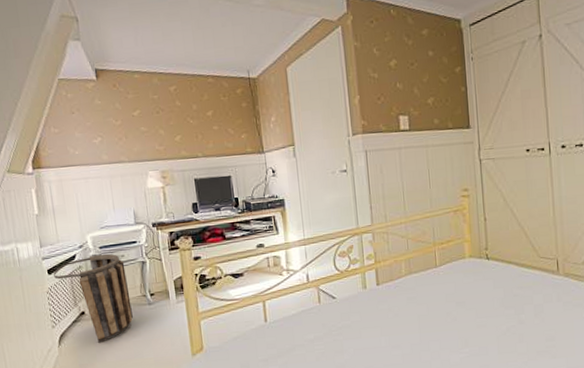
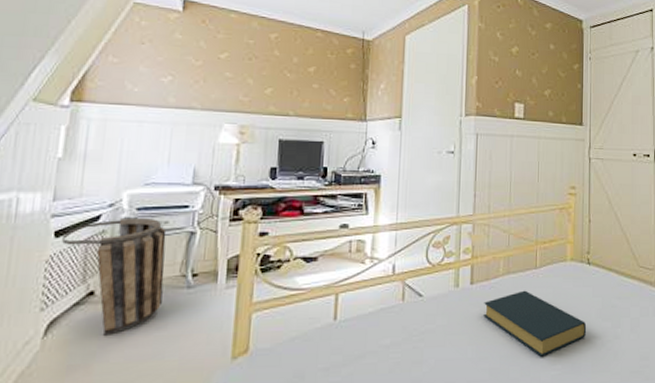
hardback book: none [391,287,491,343] -> present [484,290,587,357]

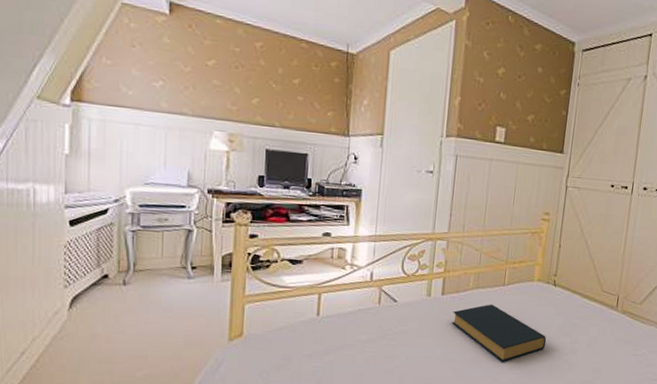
basket: present [62,217,167,335] -> none [77,213,167,312]

